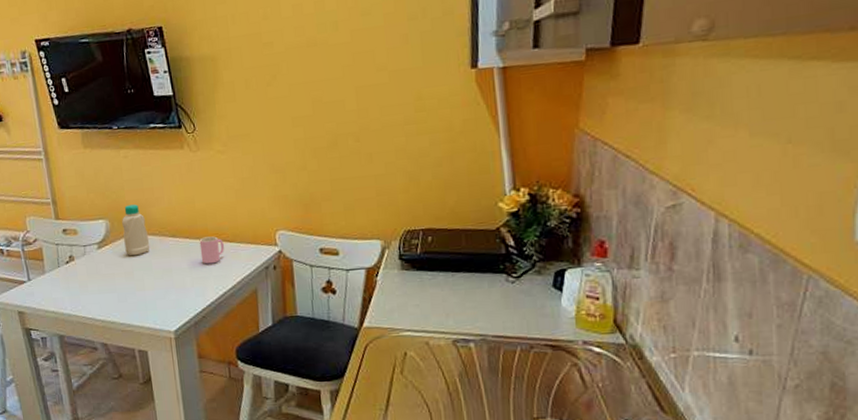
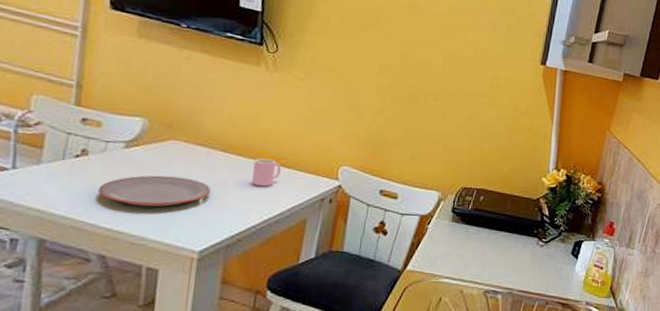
plate: none [88,266,171,298] -> present [98,175,211,207]
bottle: present [122,204,150,256] -> none [160,108,195,164]

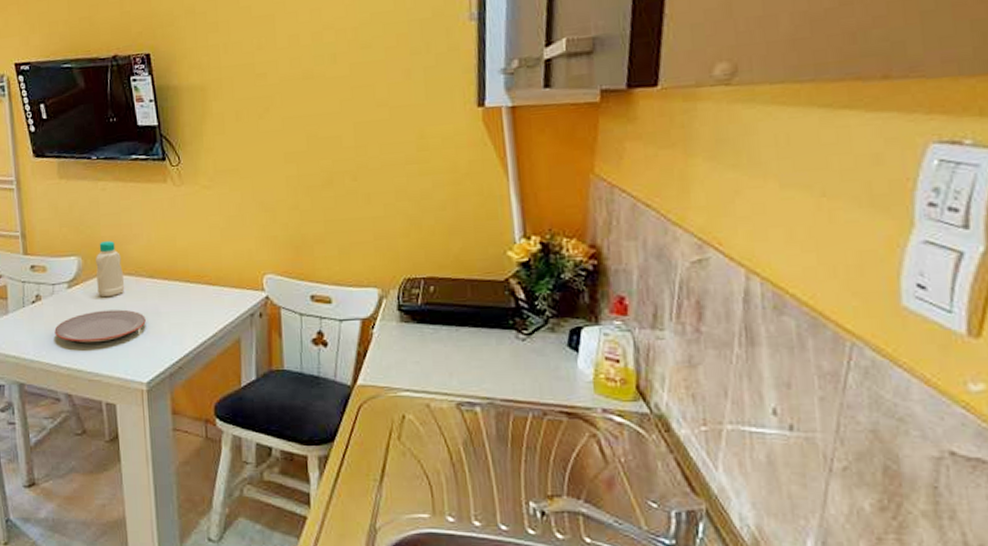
bottle: none [160,108,195,164] -> present [96,241,125,298]
cup: present [251,158,281,187] -> none [179,278,206,309]

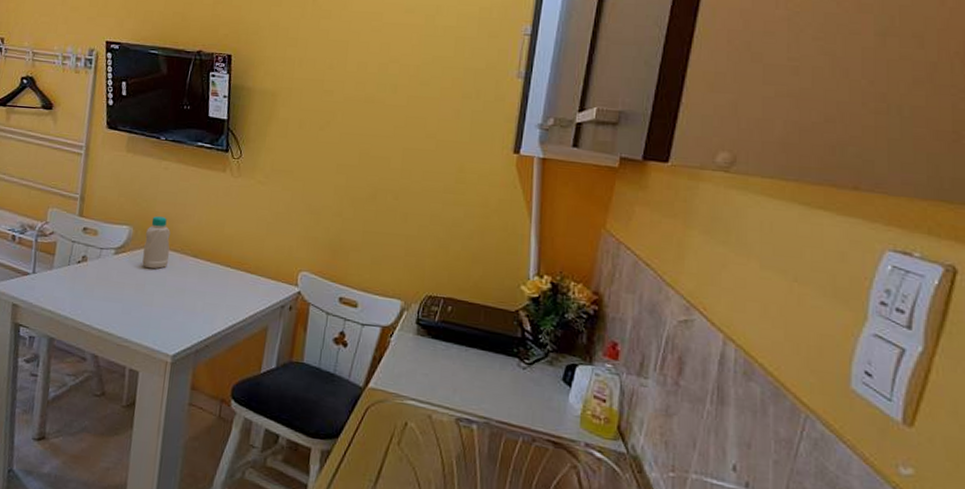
plate: present [54,309,146,343] -> none [93,280,183,310]

